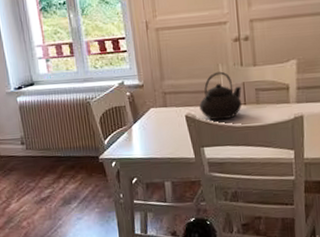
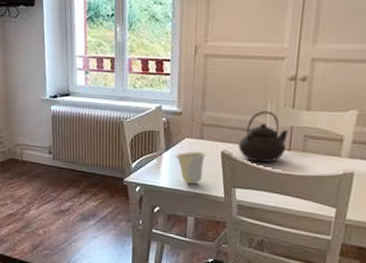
cup: none [143,118,173,151] -> present [175,151,207,185]

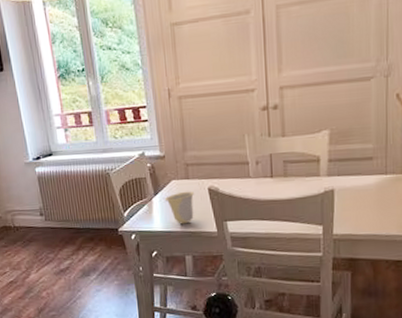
teapot: present [238,110,288,163] -> none [223,142,269,194]

